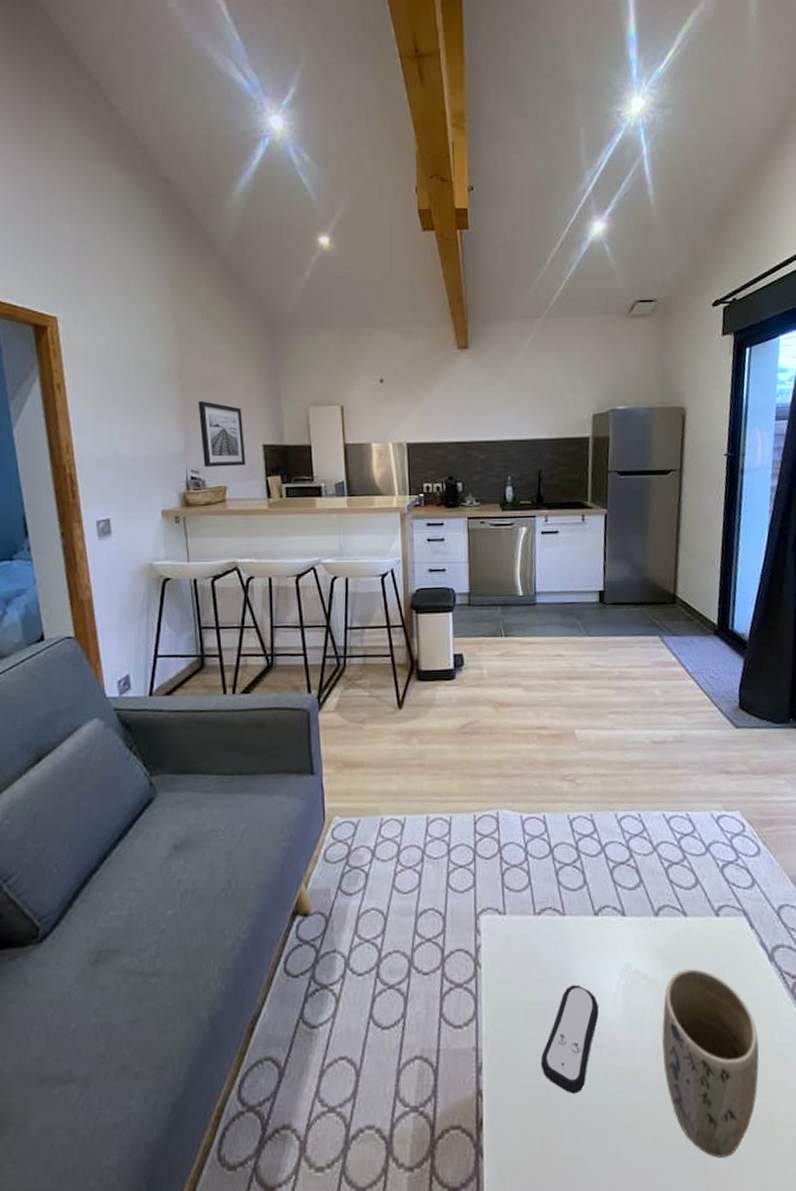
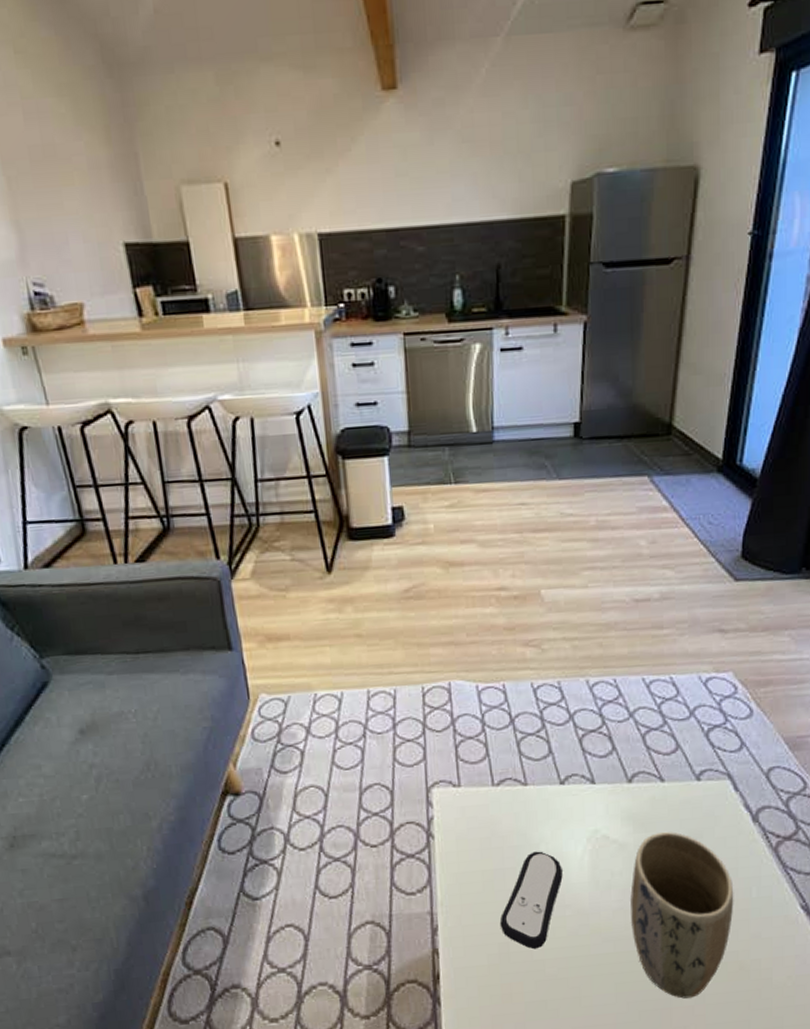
wall art: present [198,401,246,467] -> none [27,183,105,278]

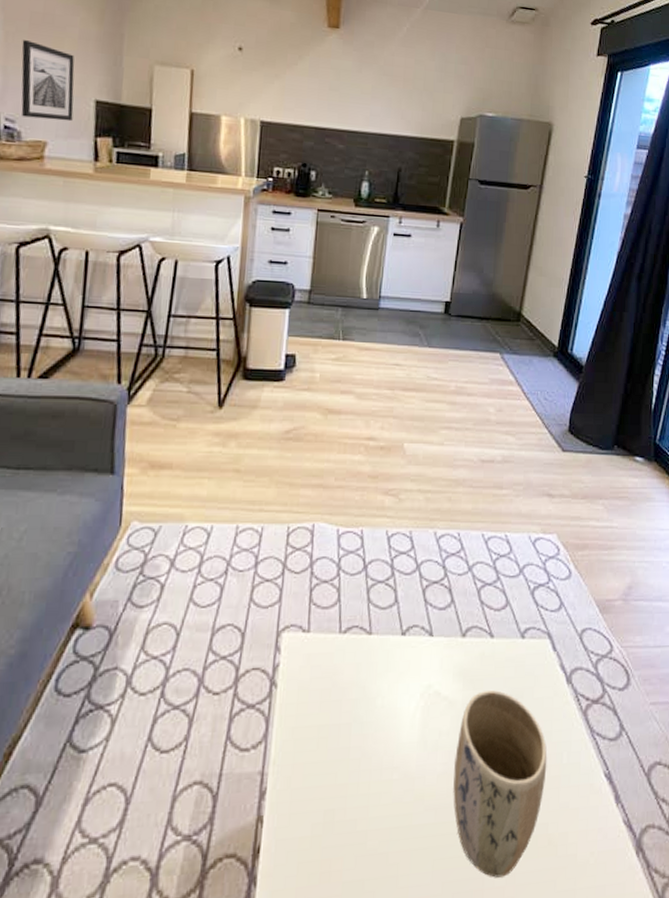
wall art: none [27,183,105,278] -> present [21,40,75,122]
remote control: present [499,851,563,950] -> none [328,706,395,818]

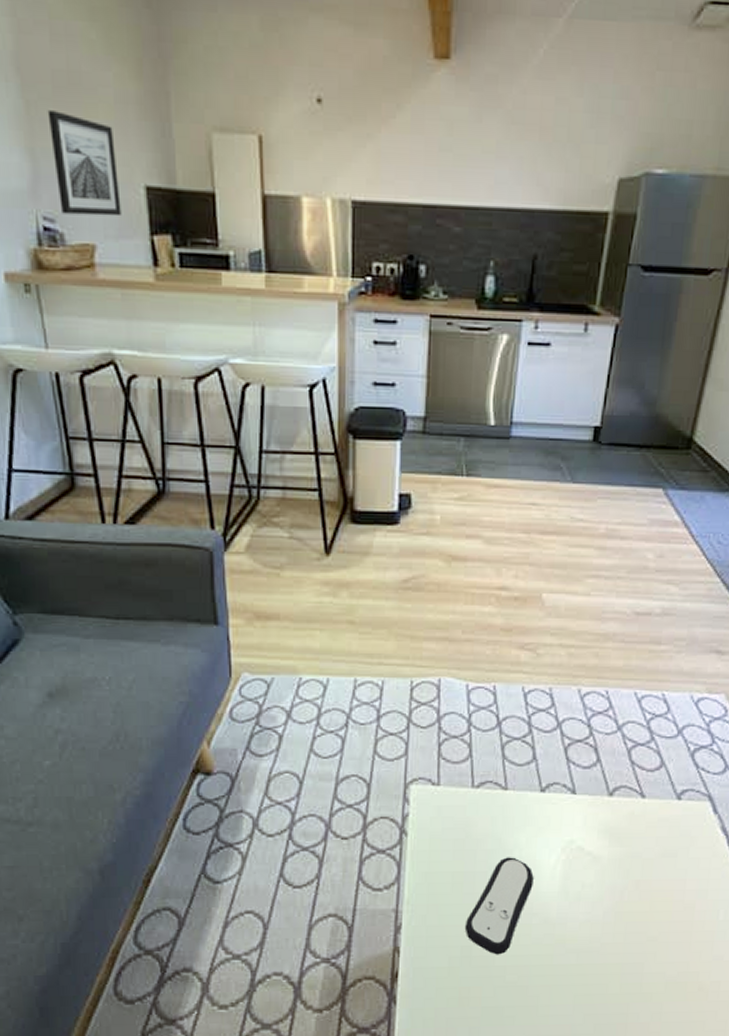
remote control: none [328,706,395,818] -> present [464,857,534,955]
plant pot: present [453,689,548,878] -> none [596,847,702,1015]

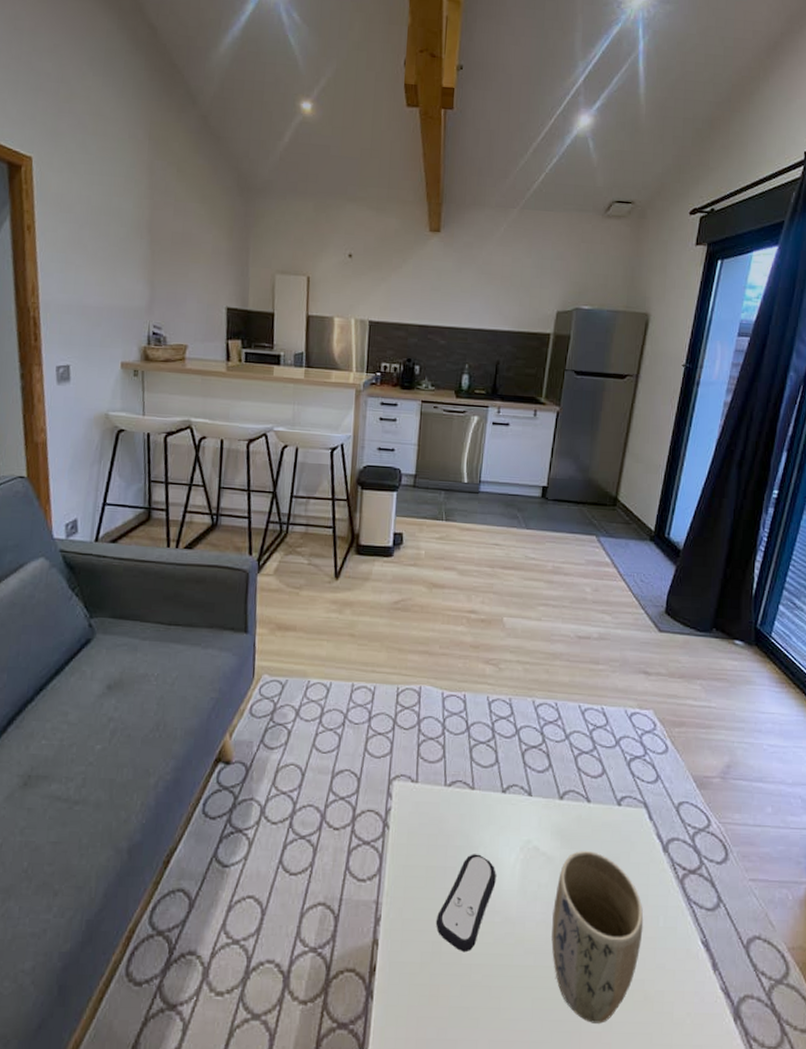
wall art: present [47,110,122,217] -> none [165,257,209,327]
plant pot: none [596,847,702,1015] -> present [551,850,644,1024]

